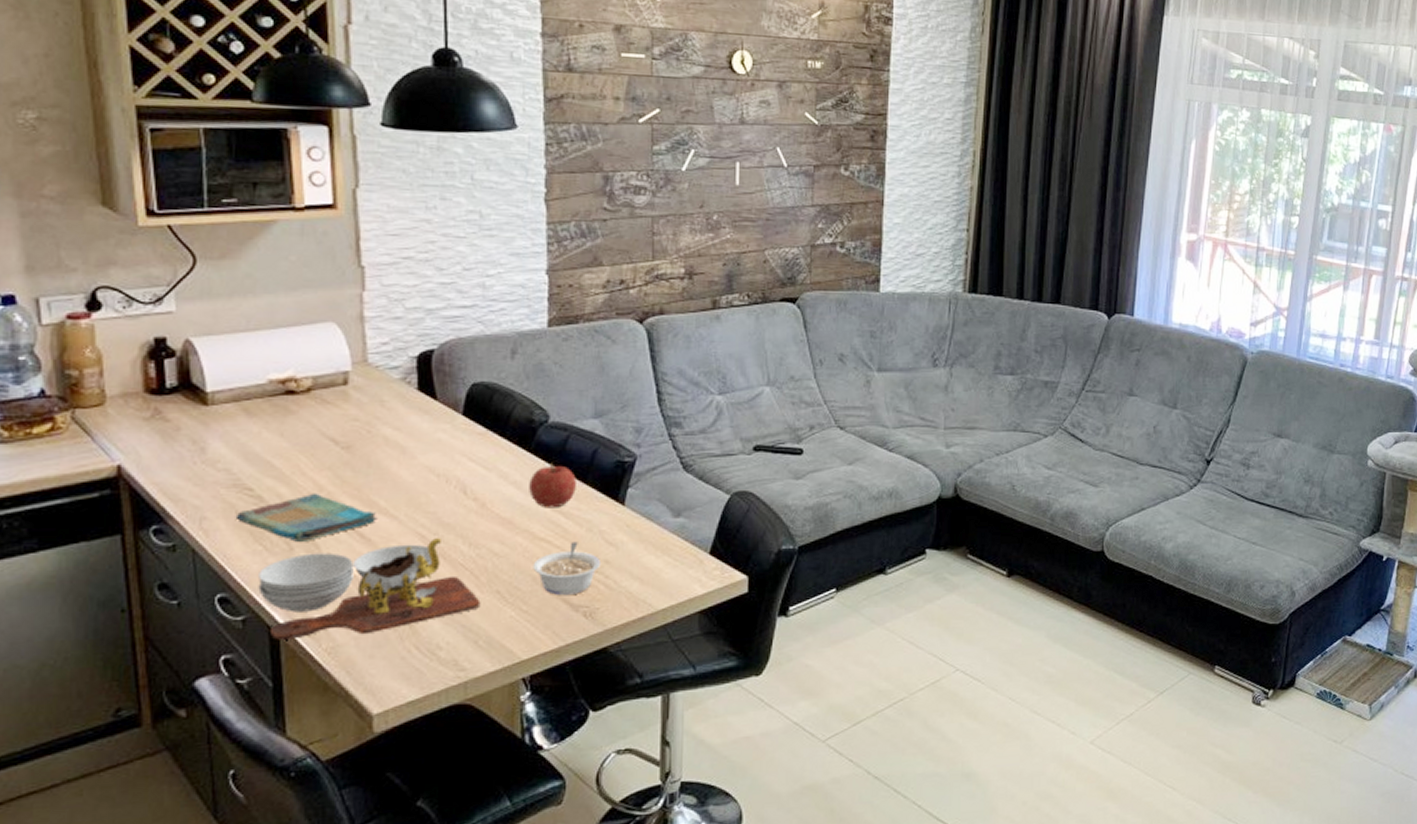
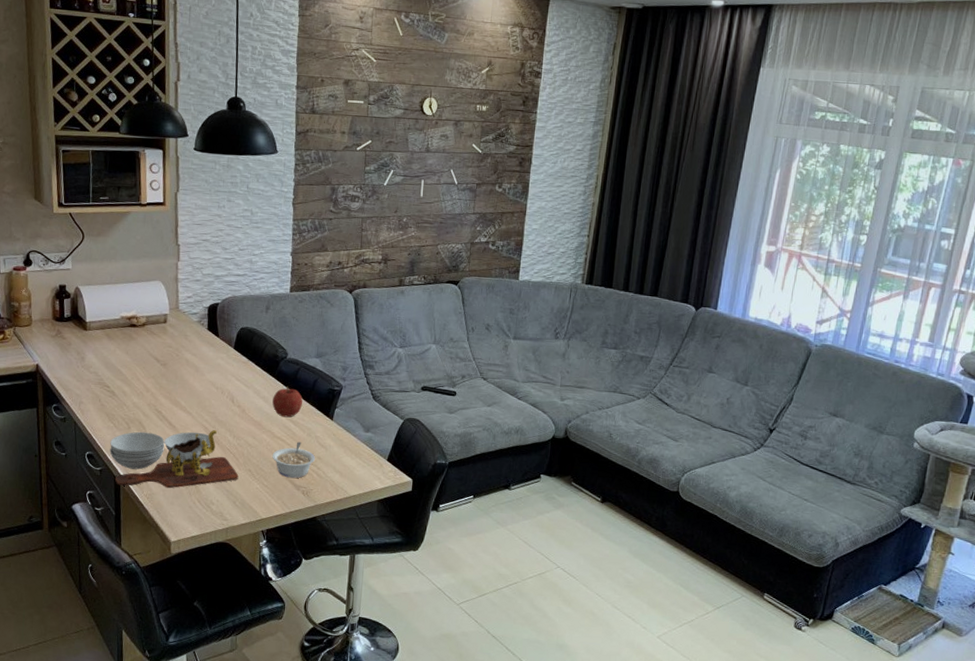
dish towel: present [235,493,377,542] -> none [99,392,180,424]

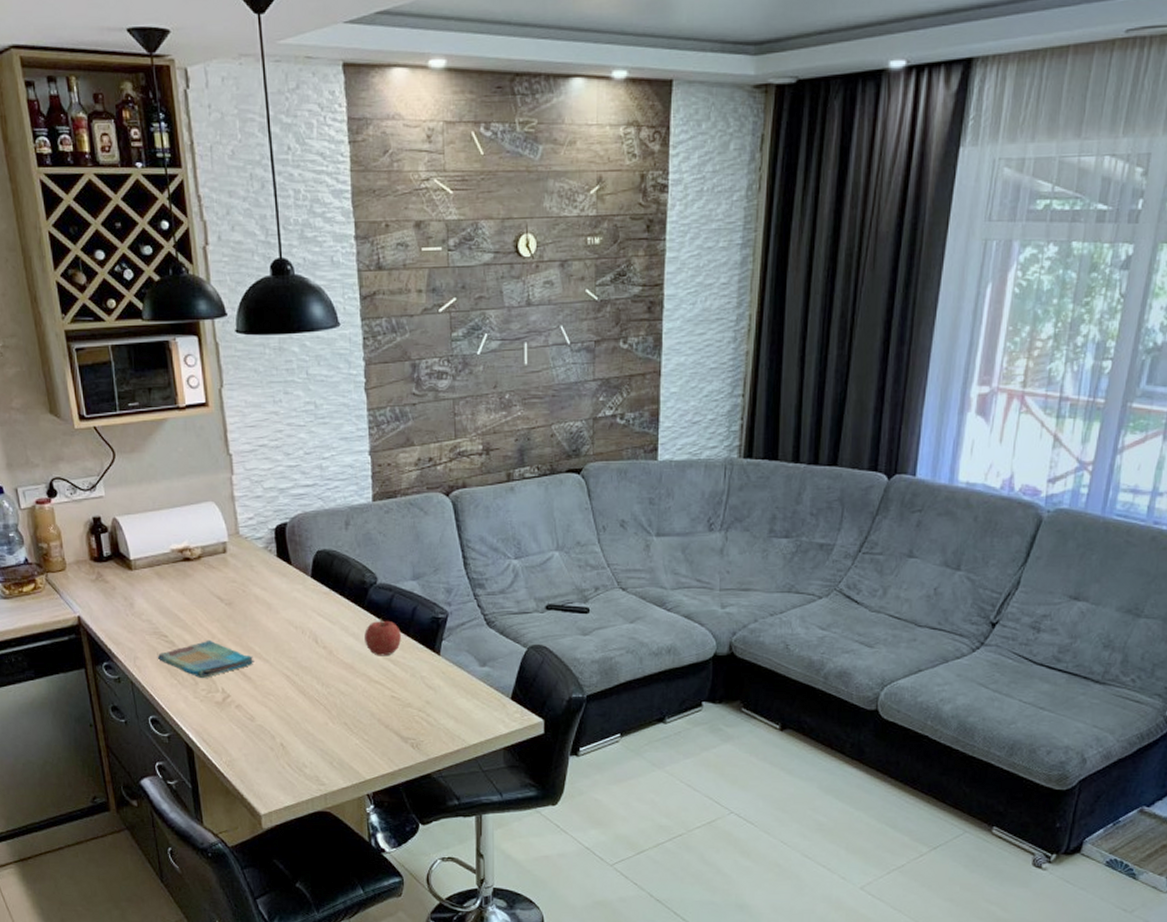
dish towel: none [99,392,180,424] -> present [157,640,254,678]
cutting board: present [110,430,239,489] -> none [176,678,333,753]
legume: present [272,442,316,478] -> none [370,685,424,728]

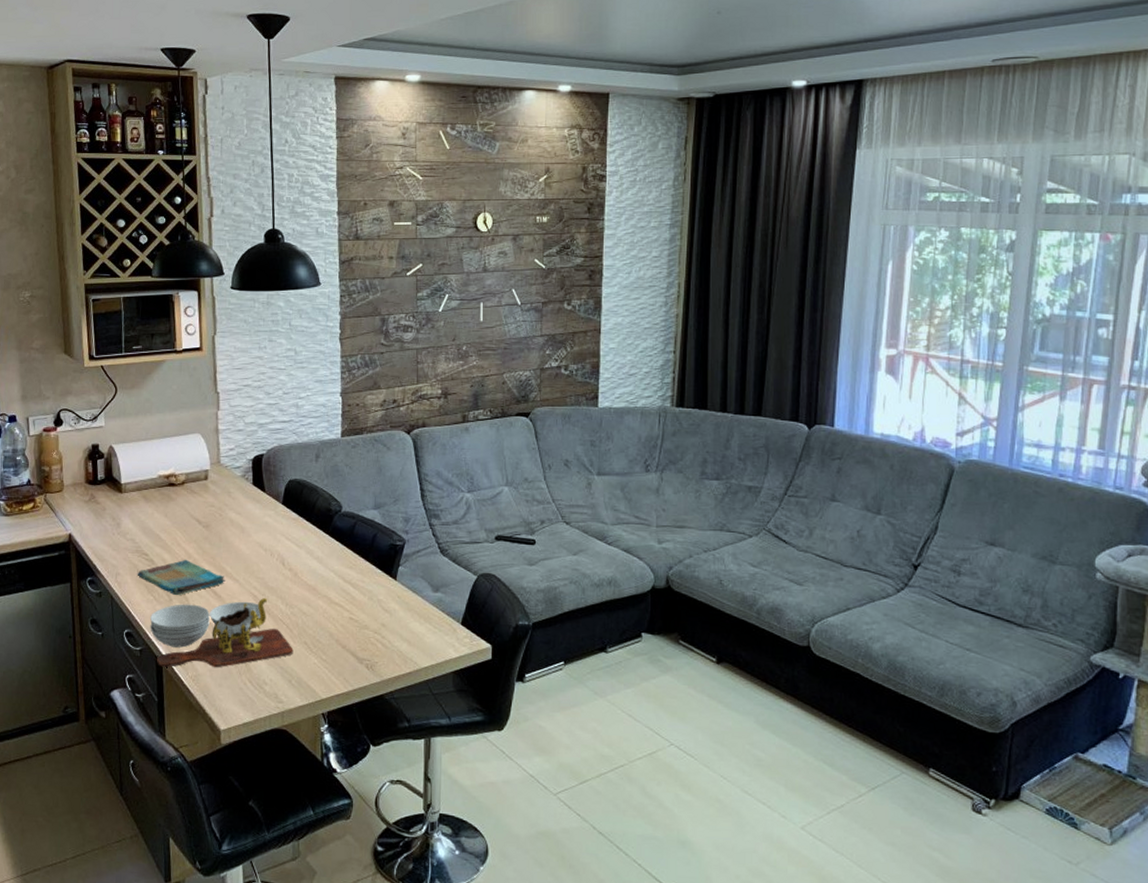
cutting board: none [176,678,333,753] -> present [150,598,294,668]
fruit: present [364,619,401,656] -> none [328,544,361,580]

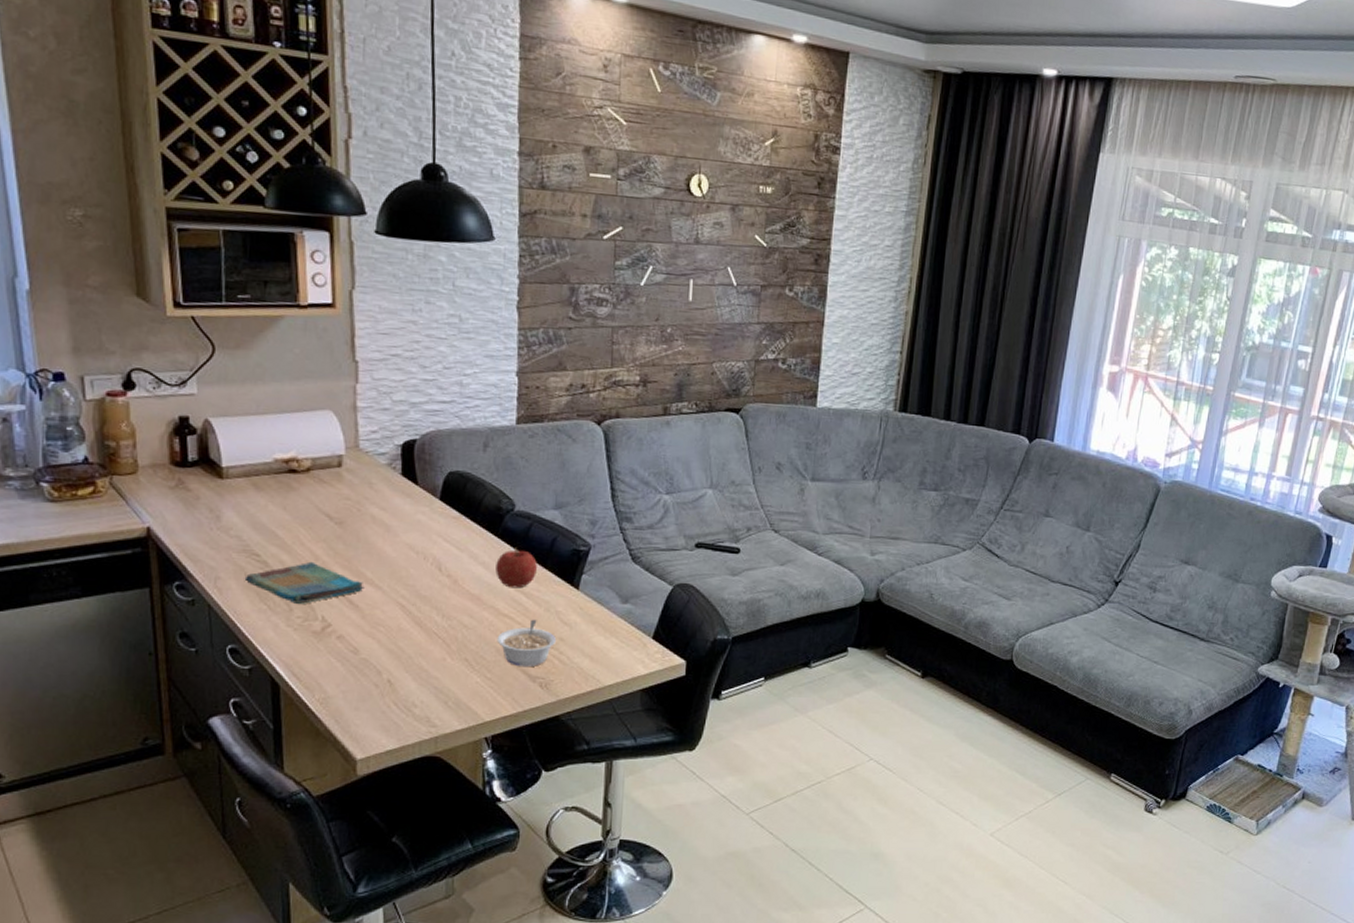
cutting board: present [150,598,294,668] -> none [263,608,451,689]
fruit: none [328,544,361,580] -> present [495,548,537,589]
legume: none [330,607,379,649] -> present [497,619,557,666]

